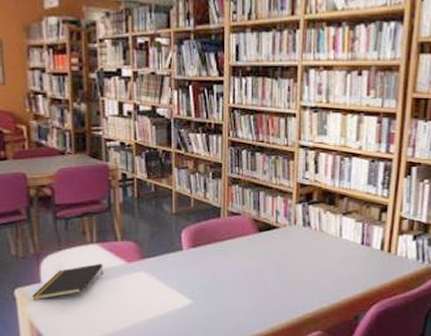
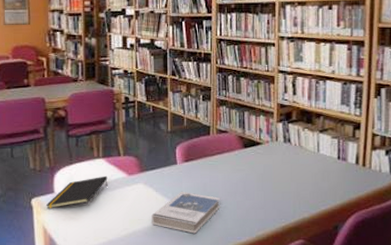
hardback book: none [154,279,232,326] -> present [151,191,221,234]

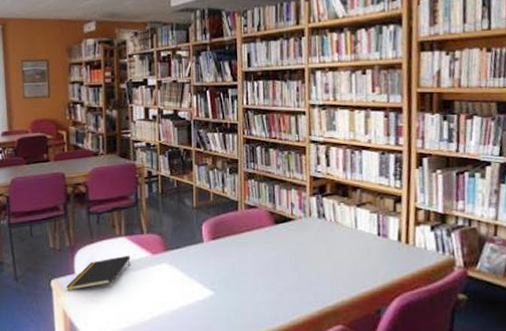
hardback book: present [151,191,221,234] -> none [177,271,252,318]

